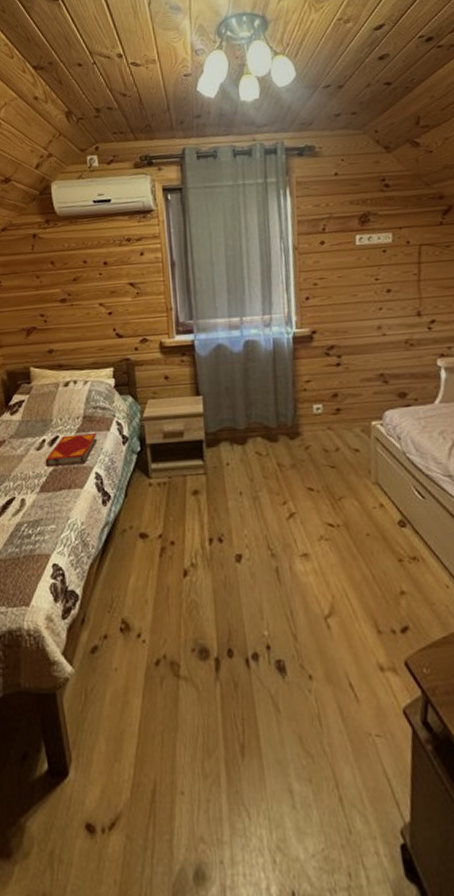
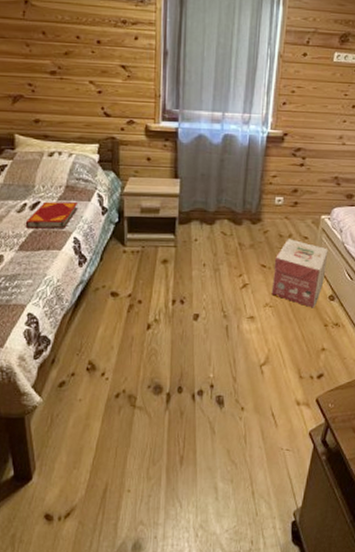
cardboard box: none [322,453,389,539] -> present [271,239,328,308]

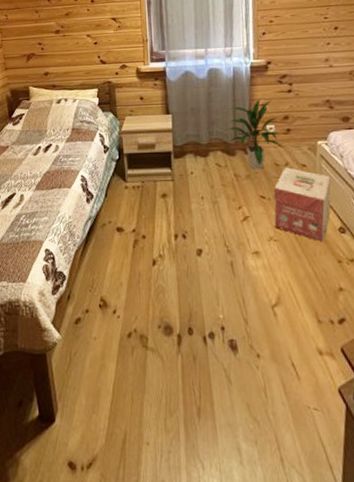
hardback book: present [25,201,79,229] -> none [40,143,84,169]
indoor plant: none [236,169,288,239] -> present [226,98,282,169]

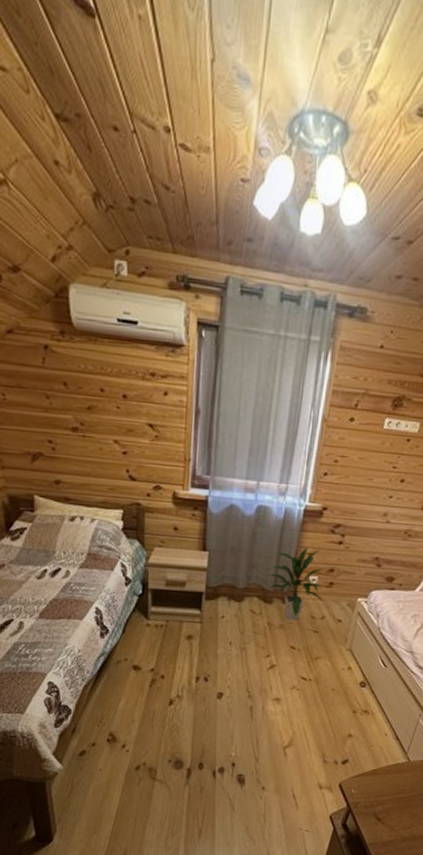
cardboard box: present [273,167,331,242] -> none [299,621,363,694]

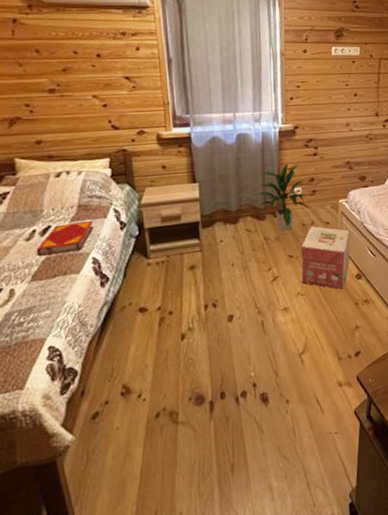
hardback book: none [45,568,101,598] -> present [36,221,94,256]
cardboard box: none [299,621,363,694] -> present [300,226,350,290]

